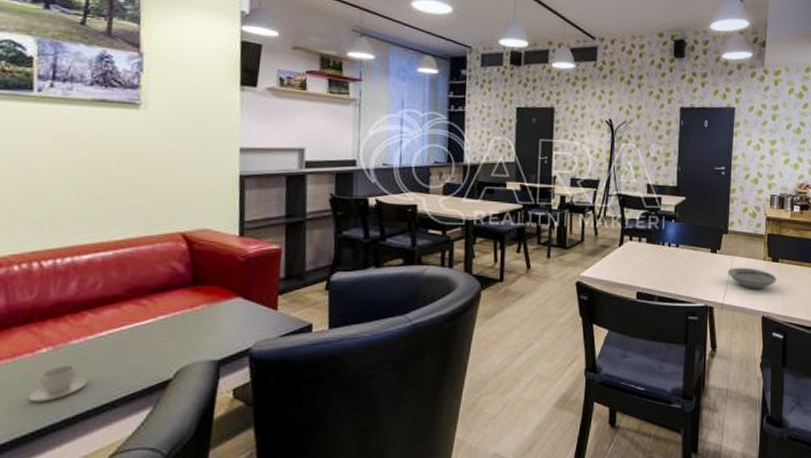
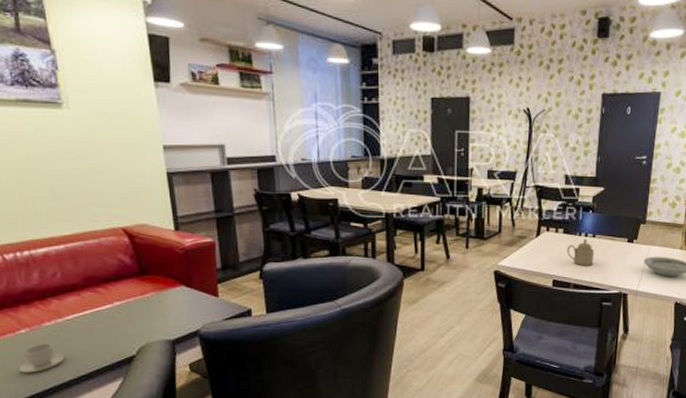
sugar bowl: none [651,248,679,278] -> present [567,239,595,266]

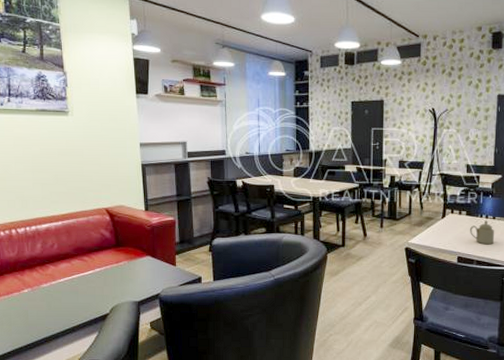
teacup: present [18,343,65,373] -> none [20,301,56,325]

